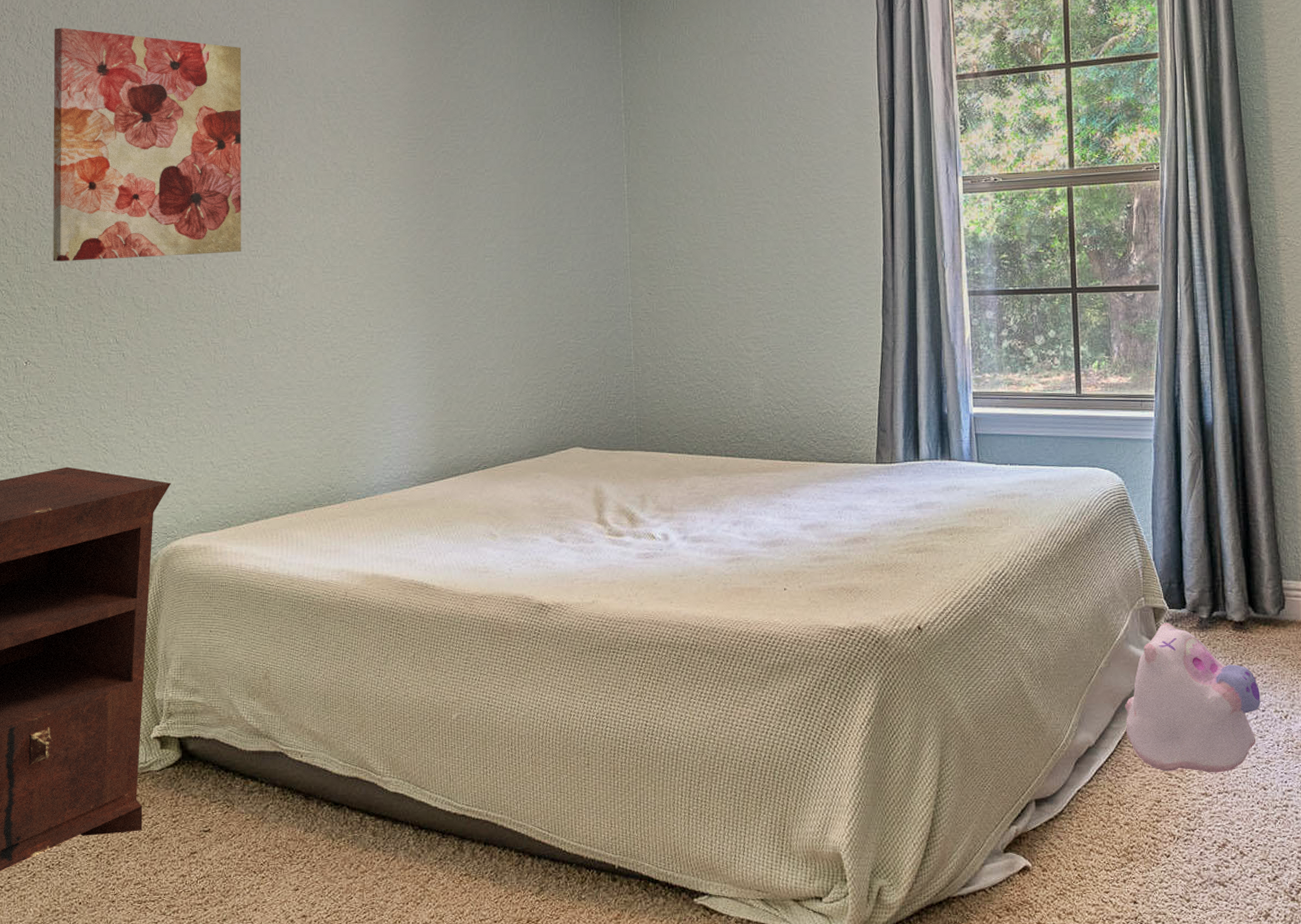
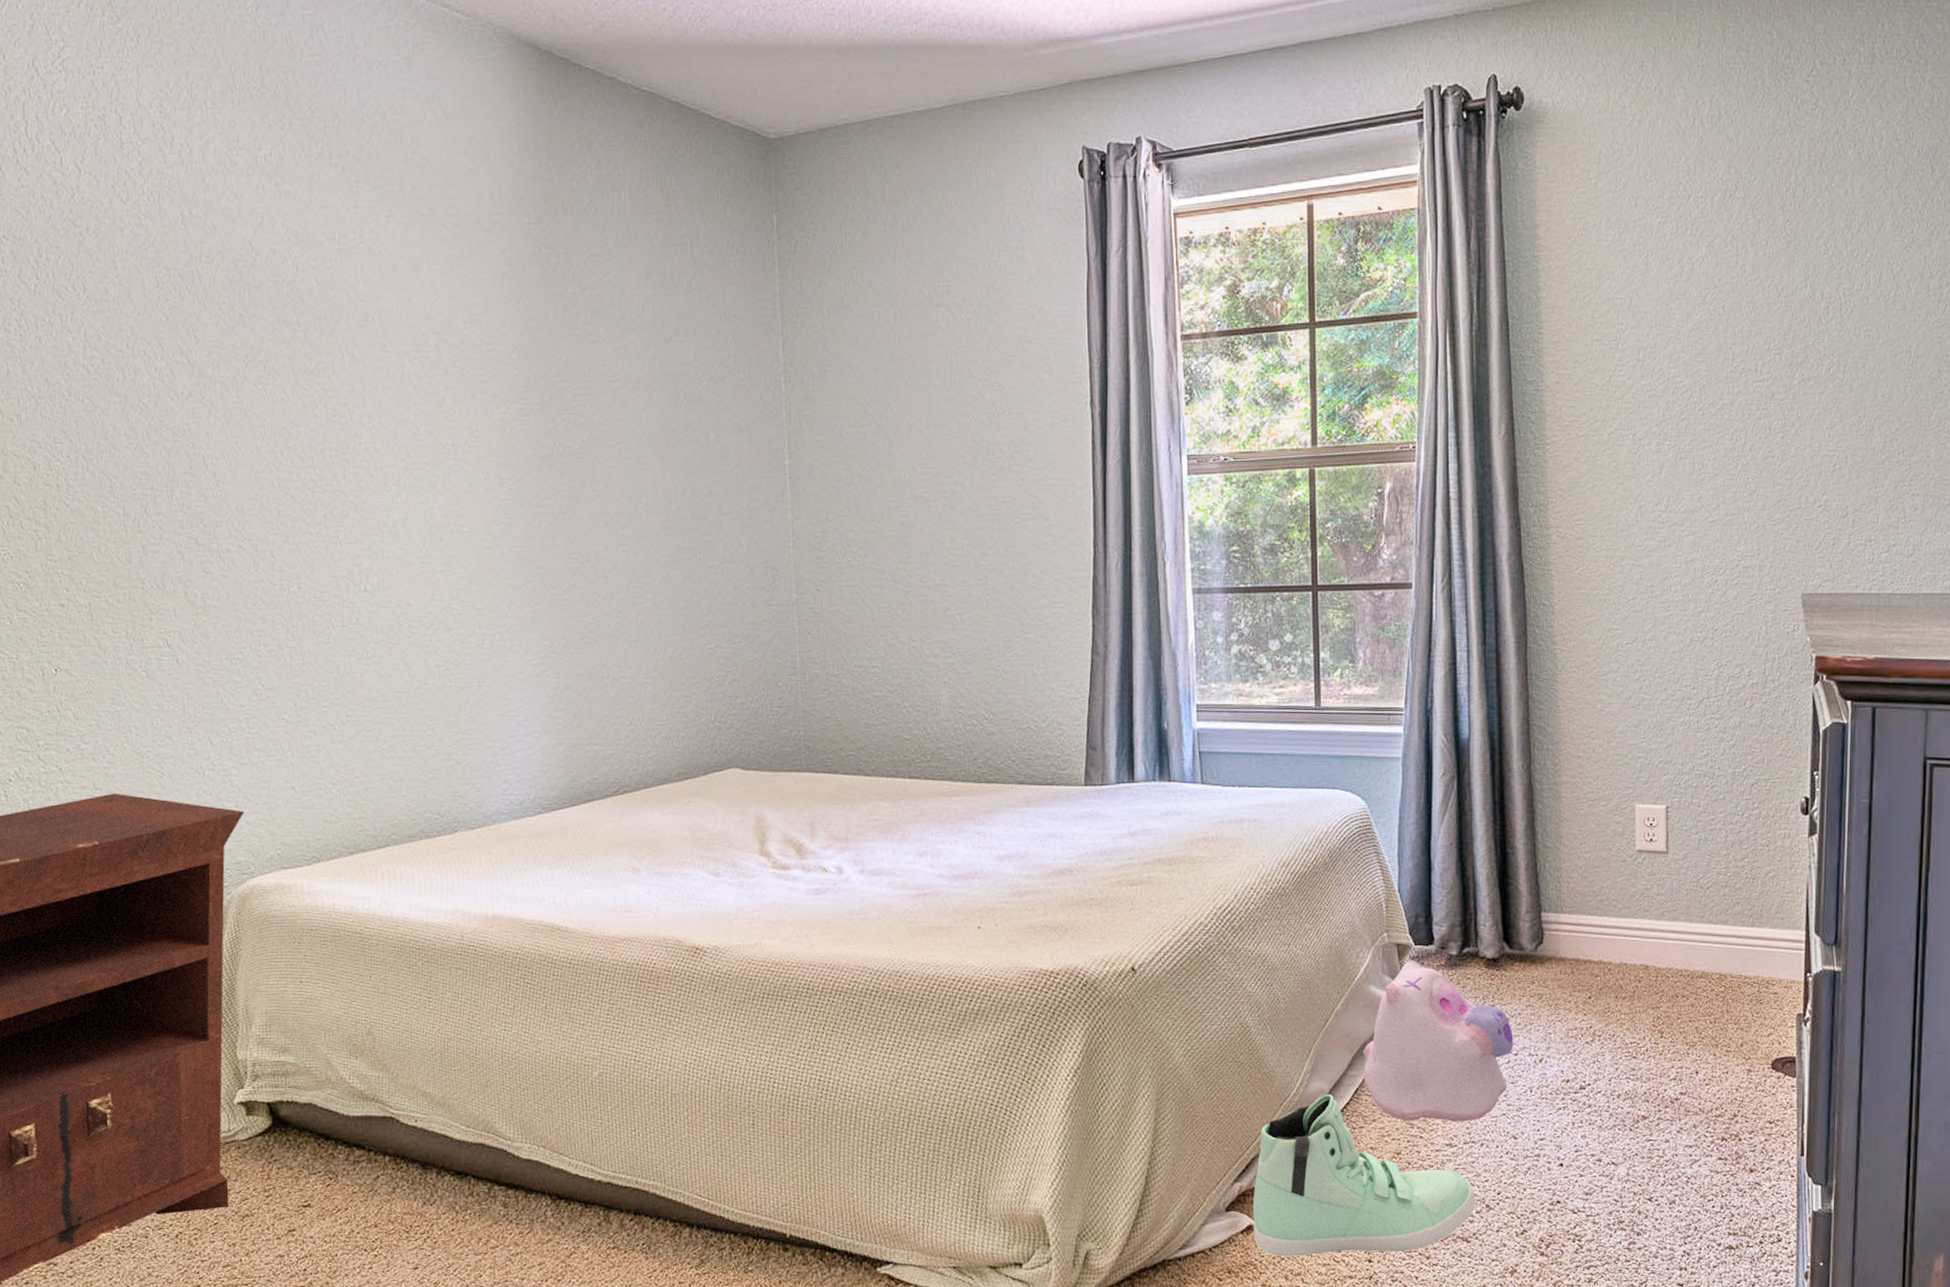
wall art: present [53,27,242,262] -> none [67,260,318,549]
sneaker: none [1028,745,1231,897] -> present [1252,1094,1476,1257]

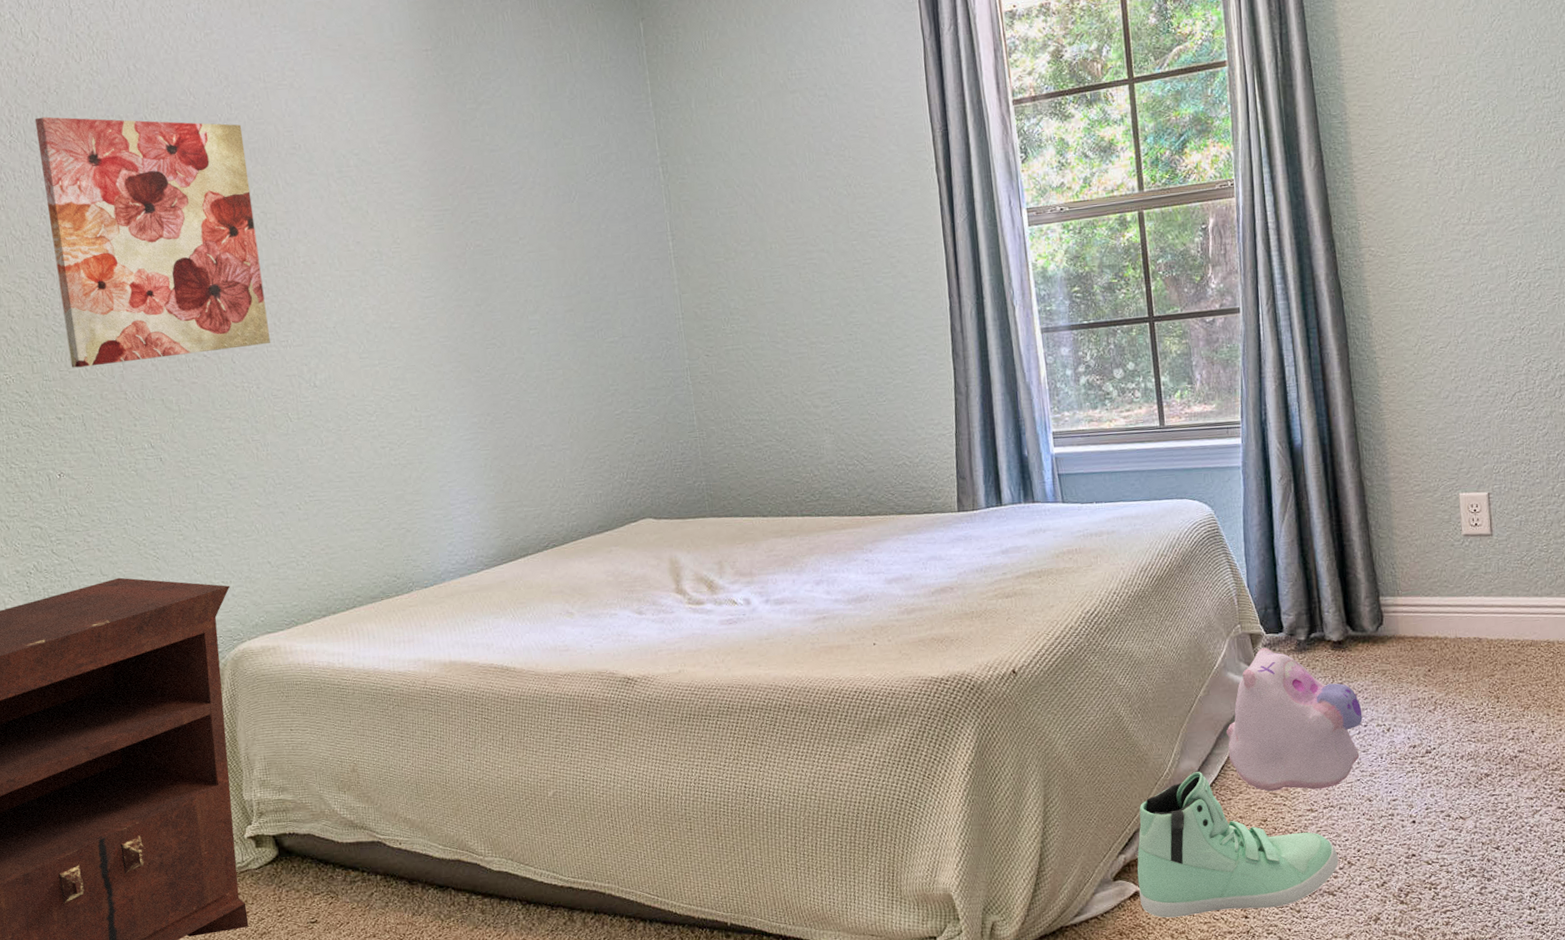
wall art: none [67,260,318,549] -> present [34,116,270,368]

